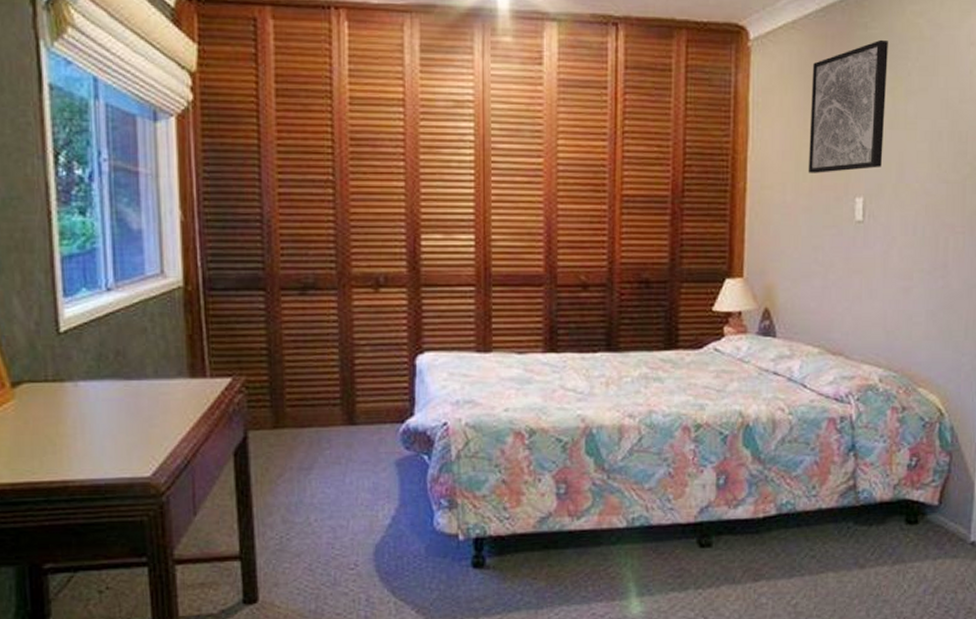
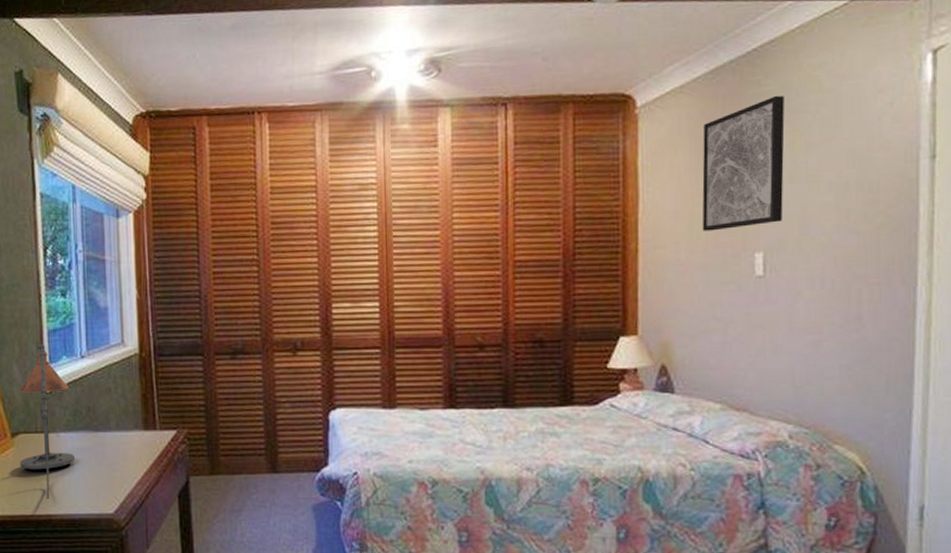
desk lamp: none [21,273,99,462] -> present [19,345,75,500]

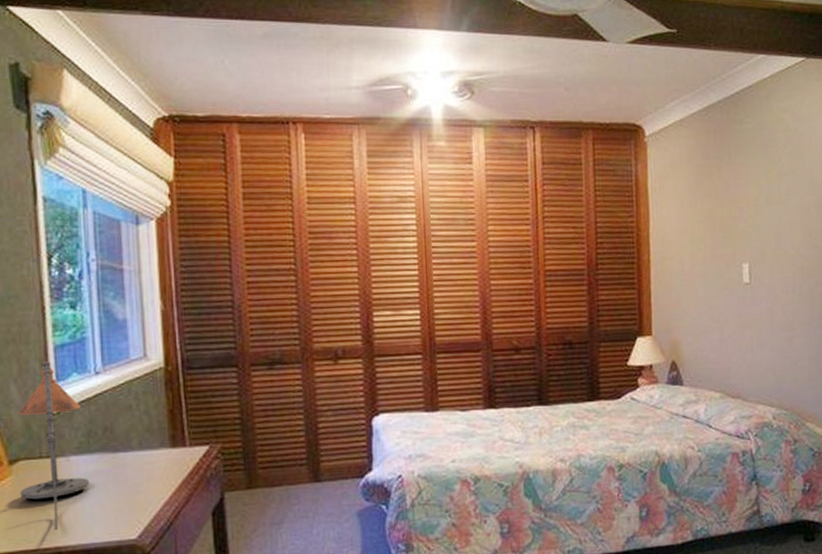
wall art: present [702,95,785,231] -> none [699,132,763,245]

